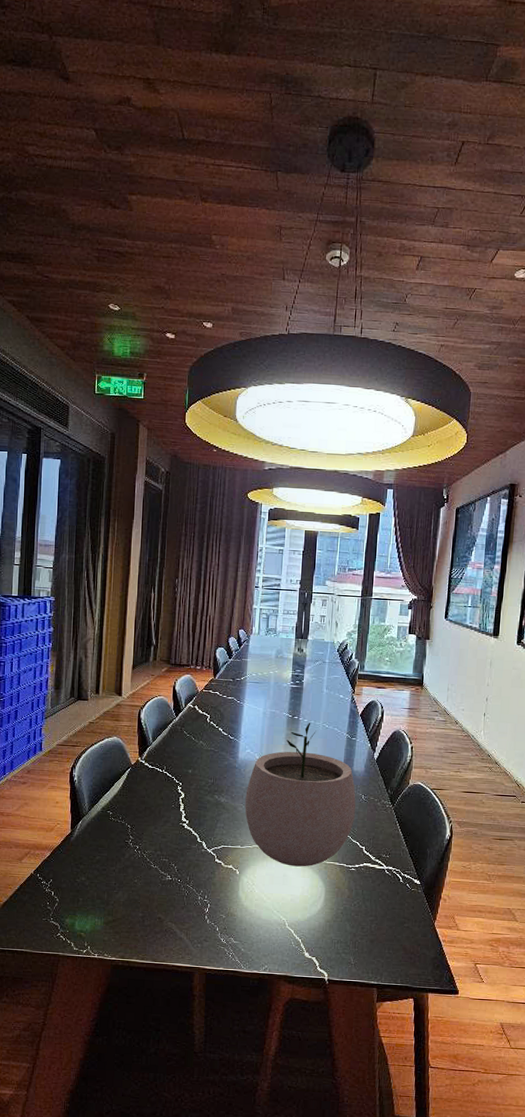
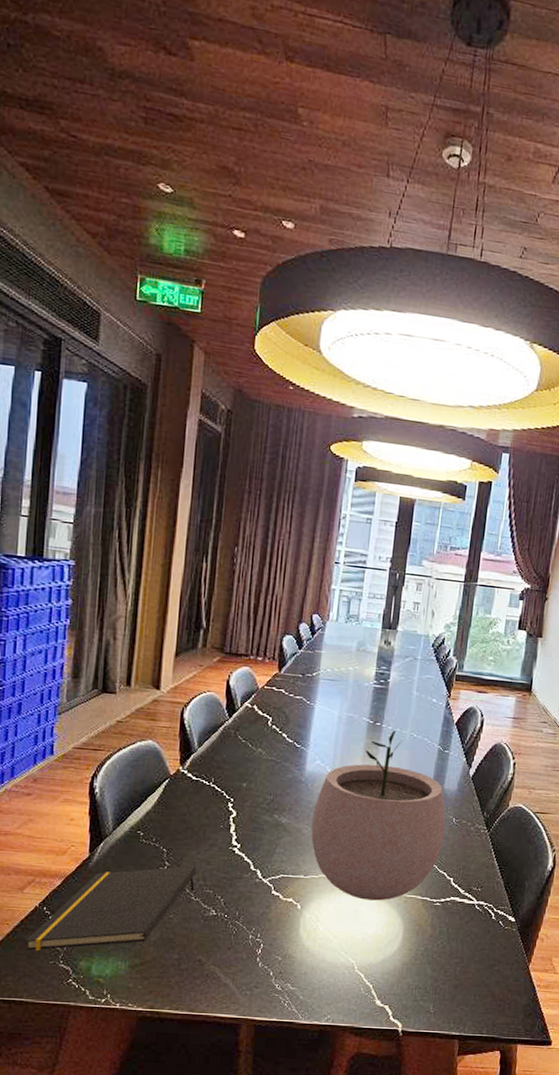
notepad: none [23,839,155,910] -> present [25,866,197,951]

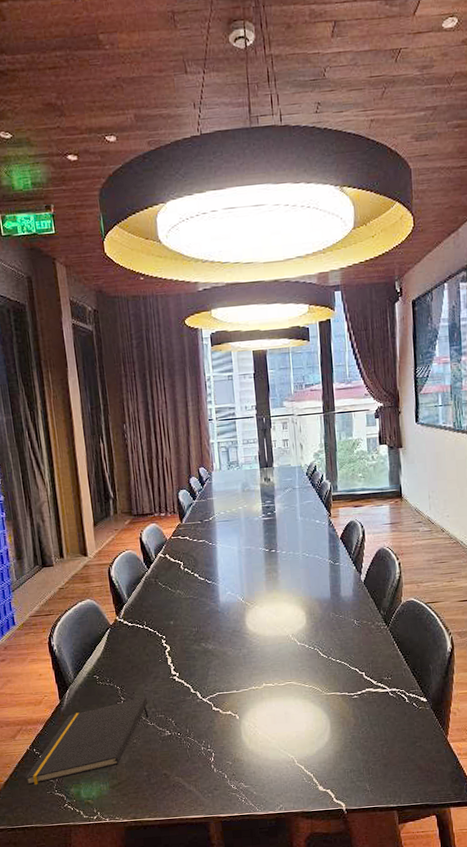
plant pot: present [310,730,446,901] -> none [233,554,350,703]

